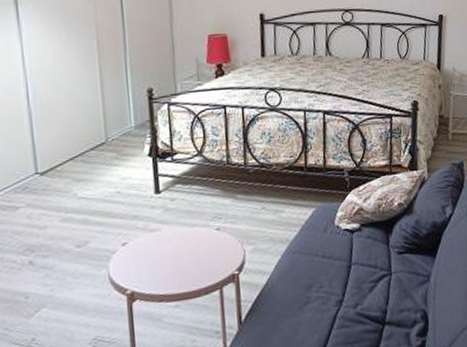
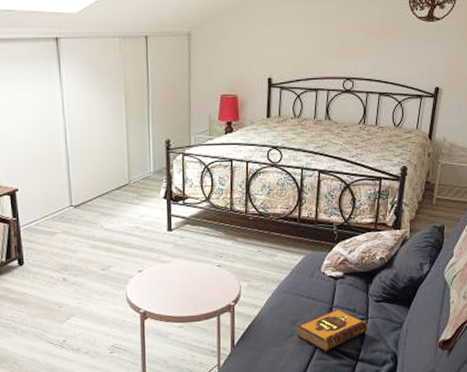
hardback book: none [312,266,392,318] -> present [297,308,368,352]

